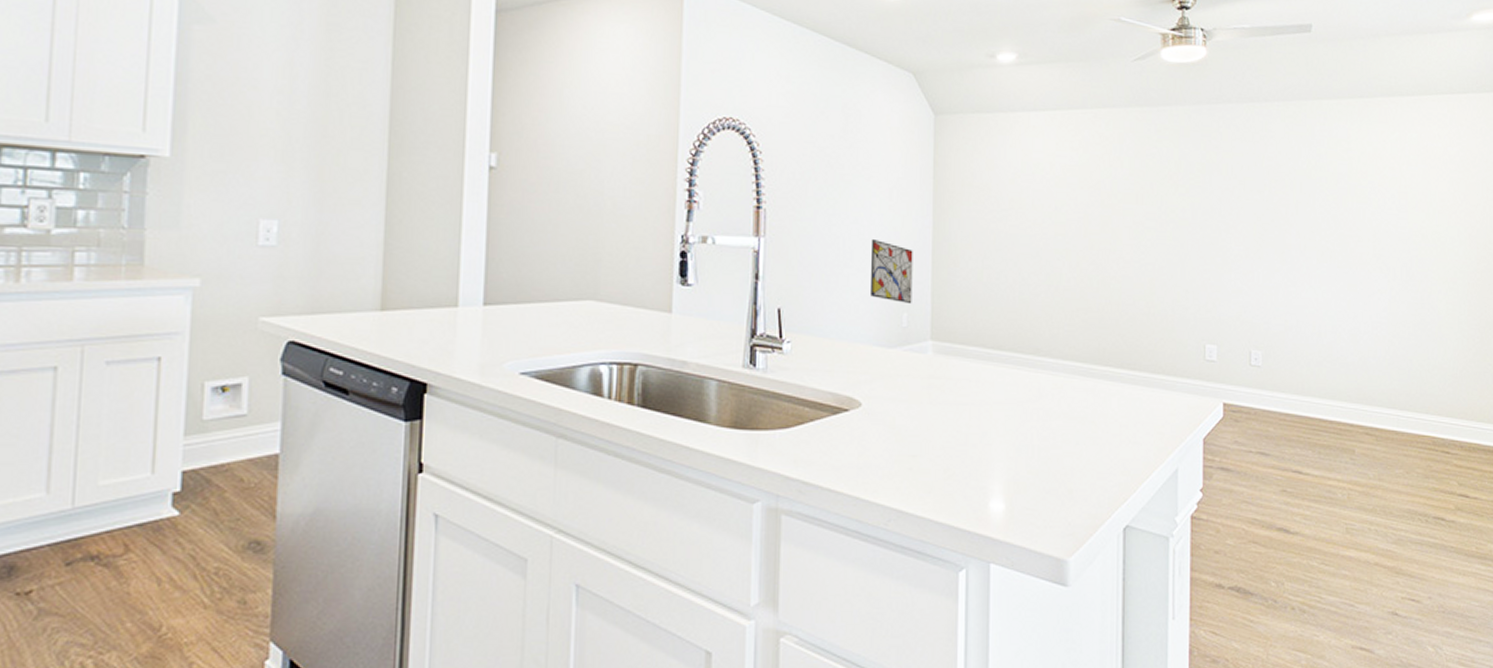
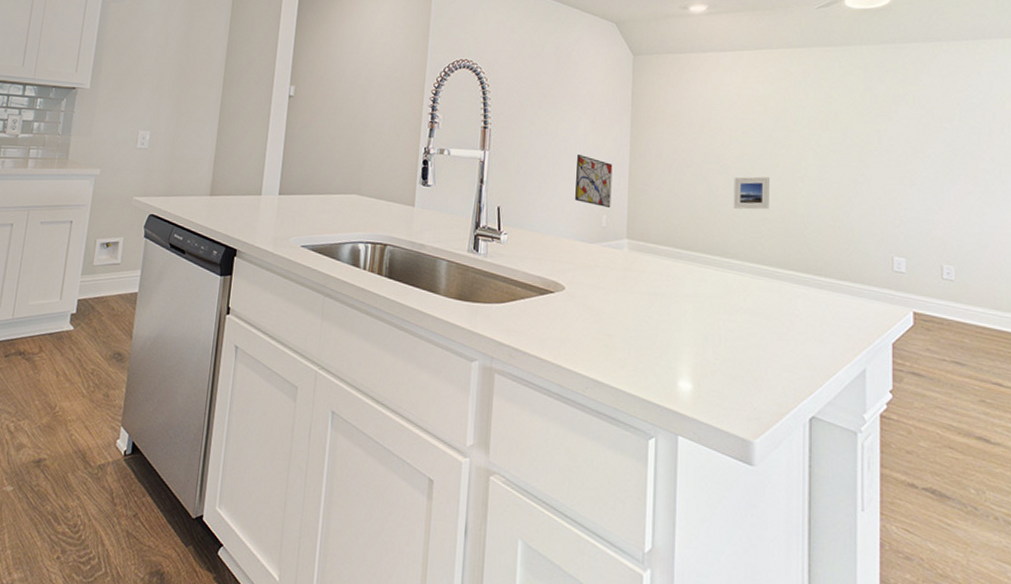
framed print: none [1046,260,1084,299] -> present [733,176,770,210]

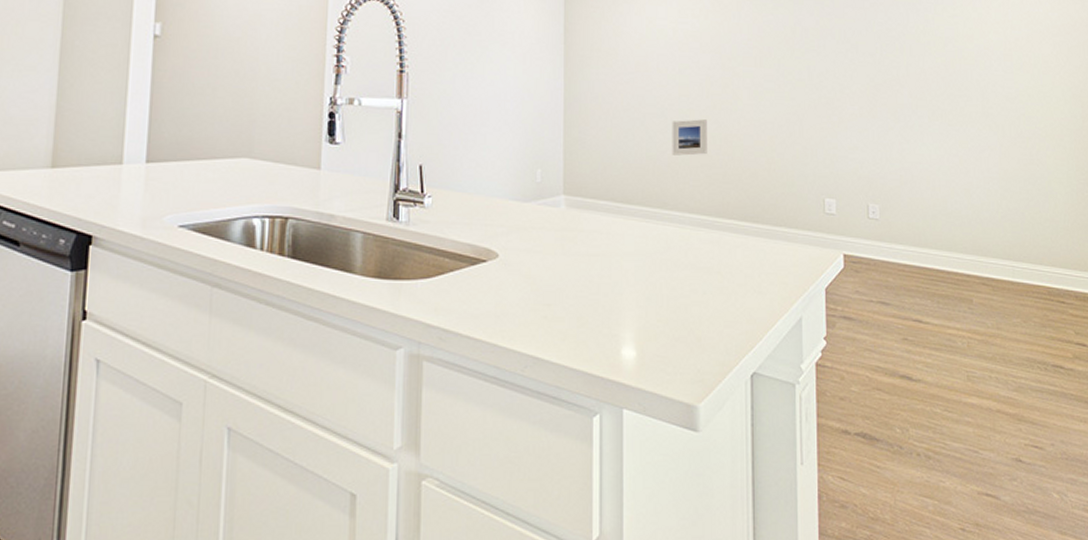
wall art: present [575,154,613,208] -> none [506,99,546,161]

